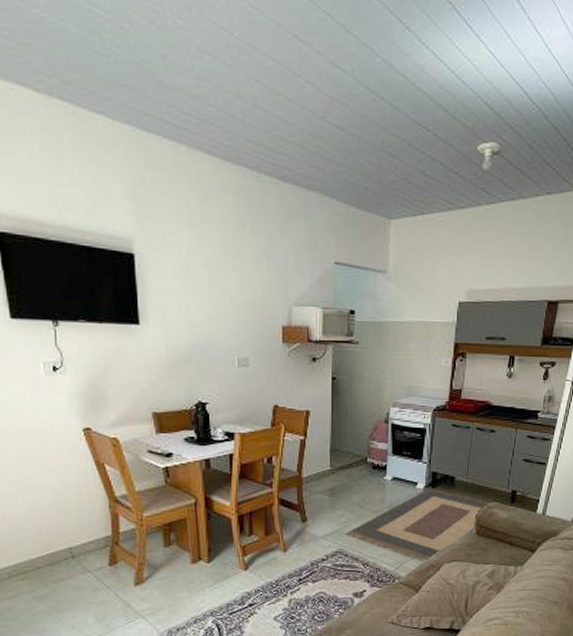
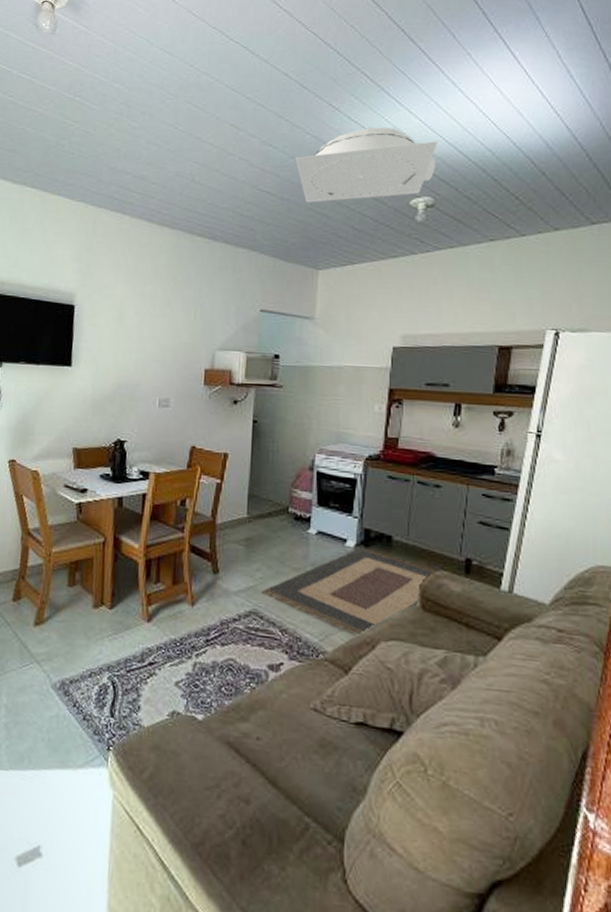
ceiling light: none [364,54,505,142] -> present [294,127,438,203]

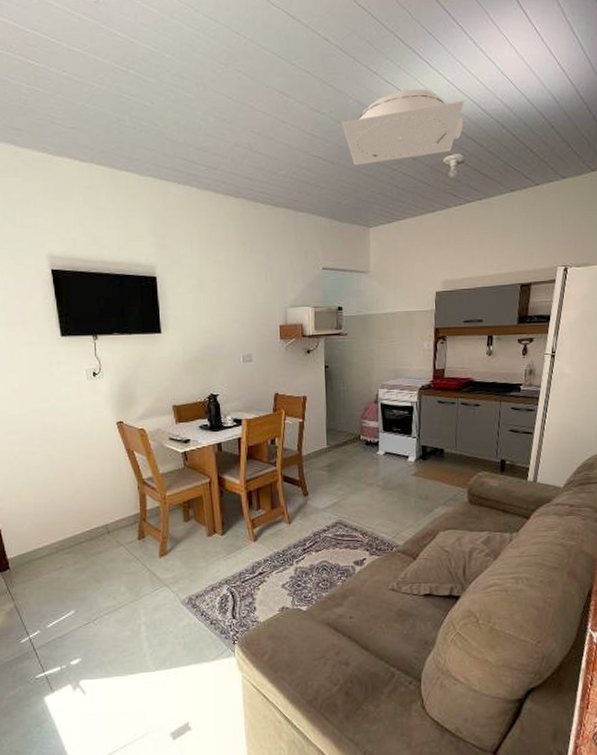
rug: present [261,547,434,638] -> none [343,461,477,531]

